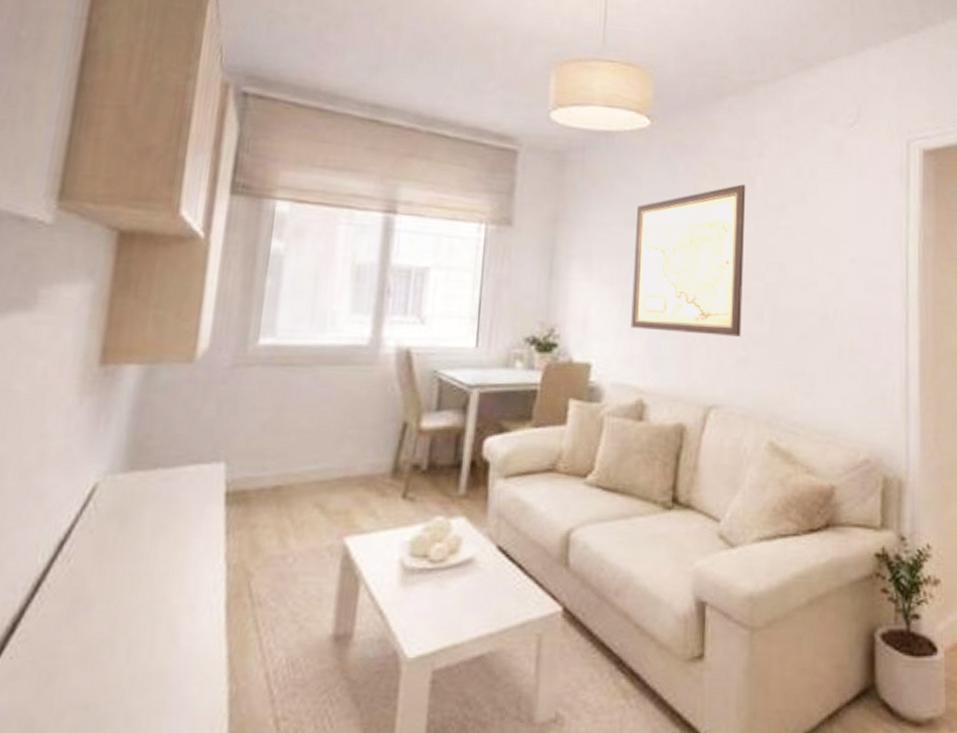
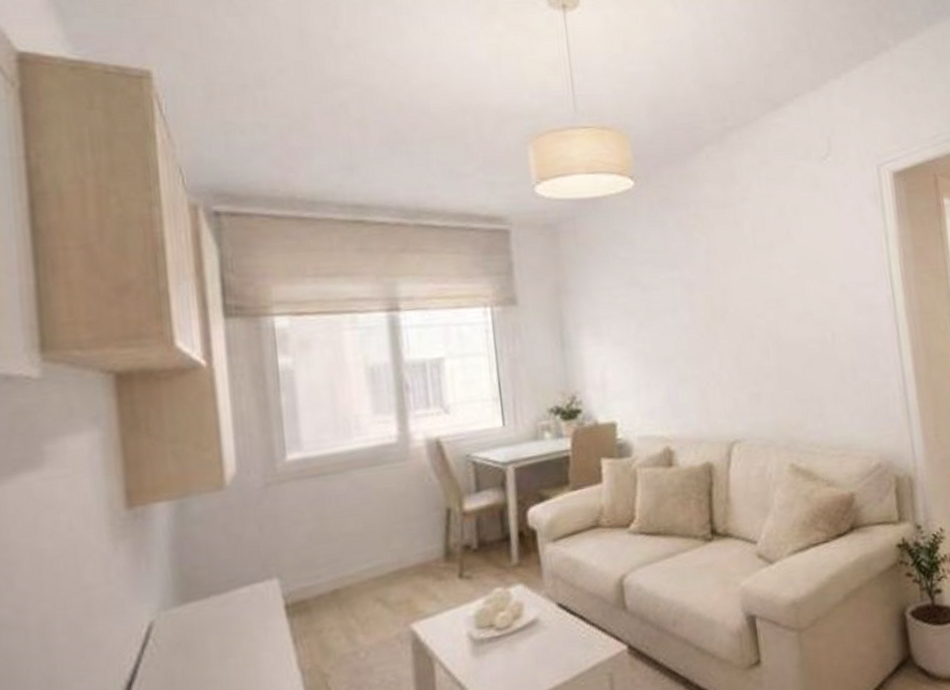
wall art: present [631,184,746,337] -> none [634,230,751,383]

